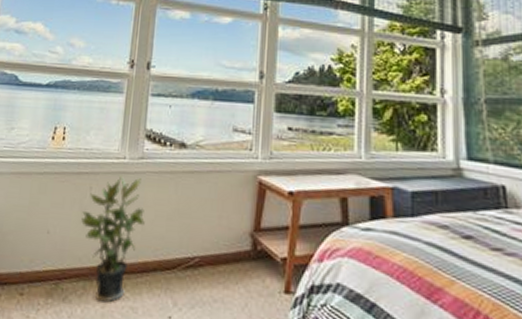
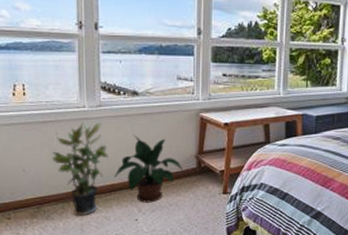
potted plant: none [148,198,235,295] -> present [114,135,184,203]

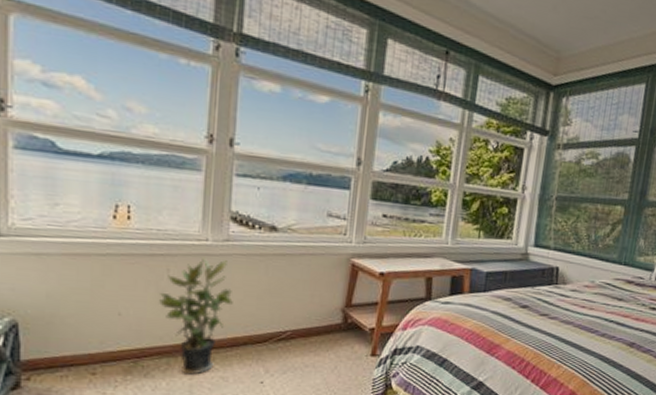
potted plant: present [114,135,184,203] -> none [238,279,326,363]

